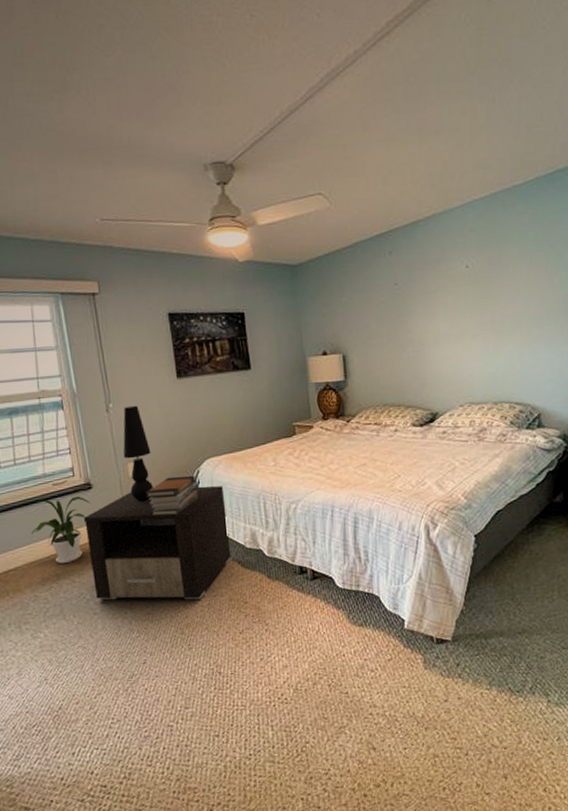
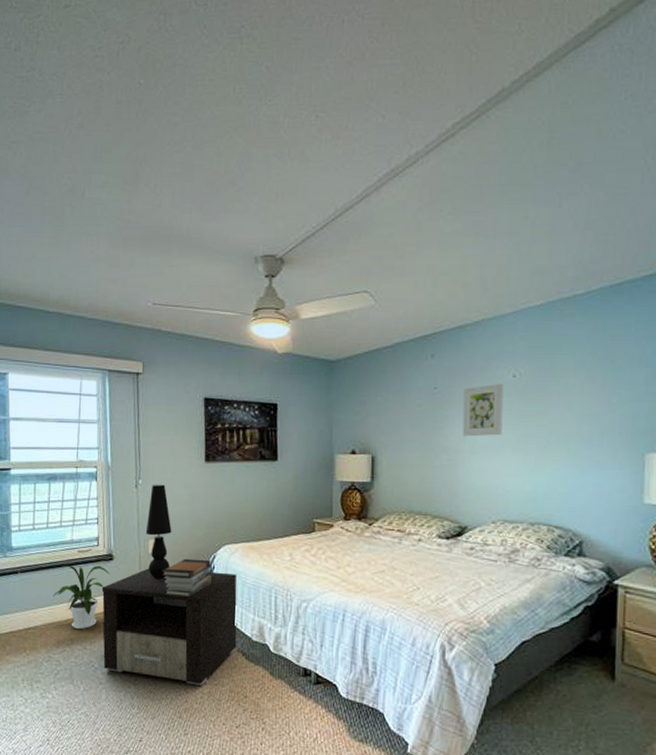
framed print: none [422,274,461,328] -> present [462,383,504,437]

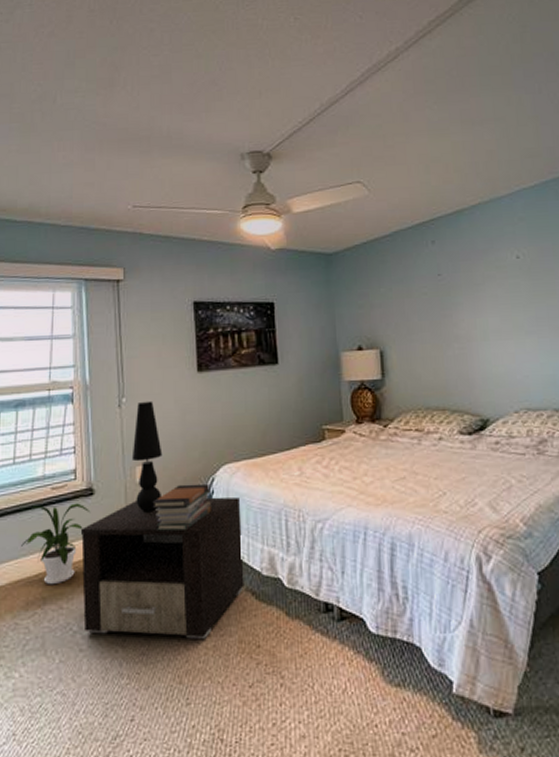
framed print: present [462,383,504,437] -> none [468,265,513,323]

